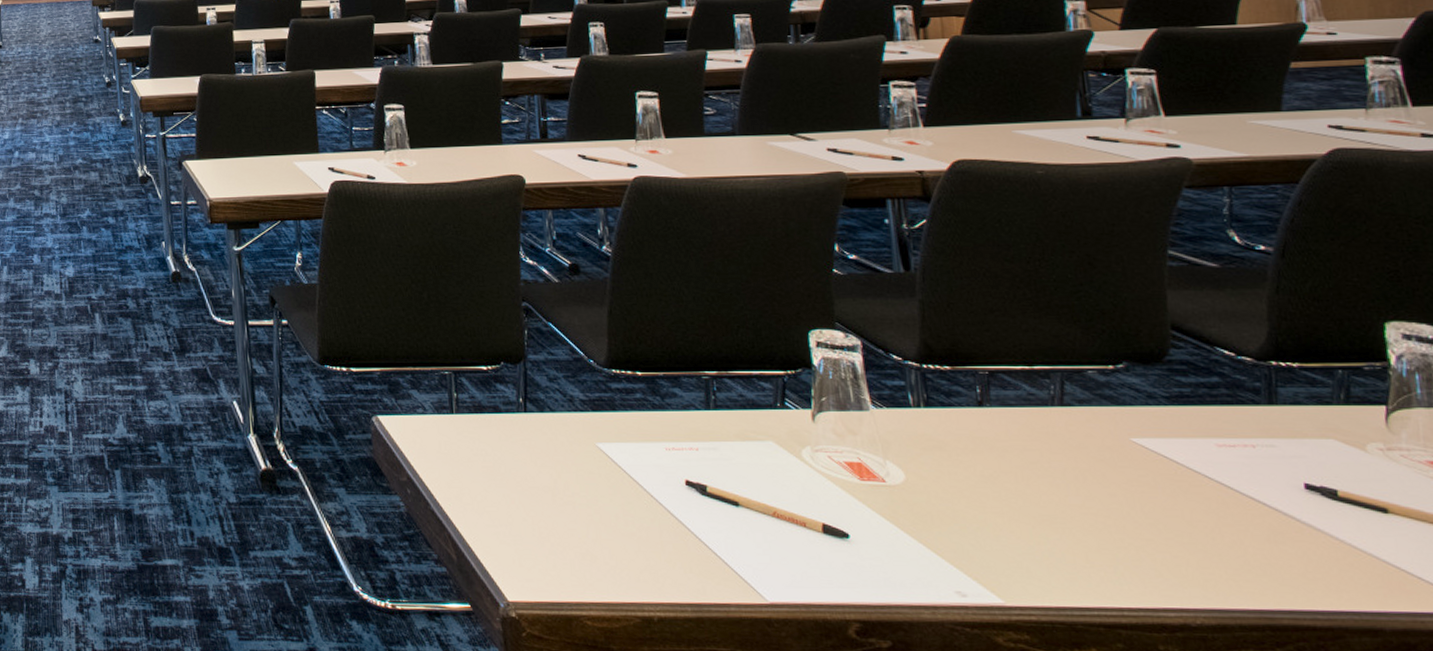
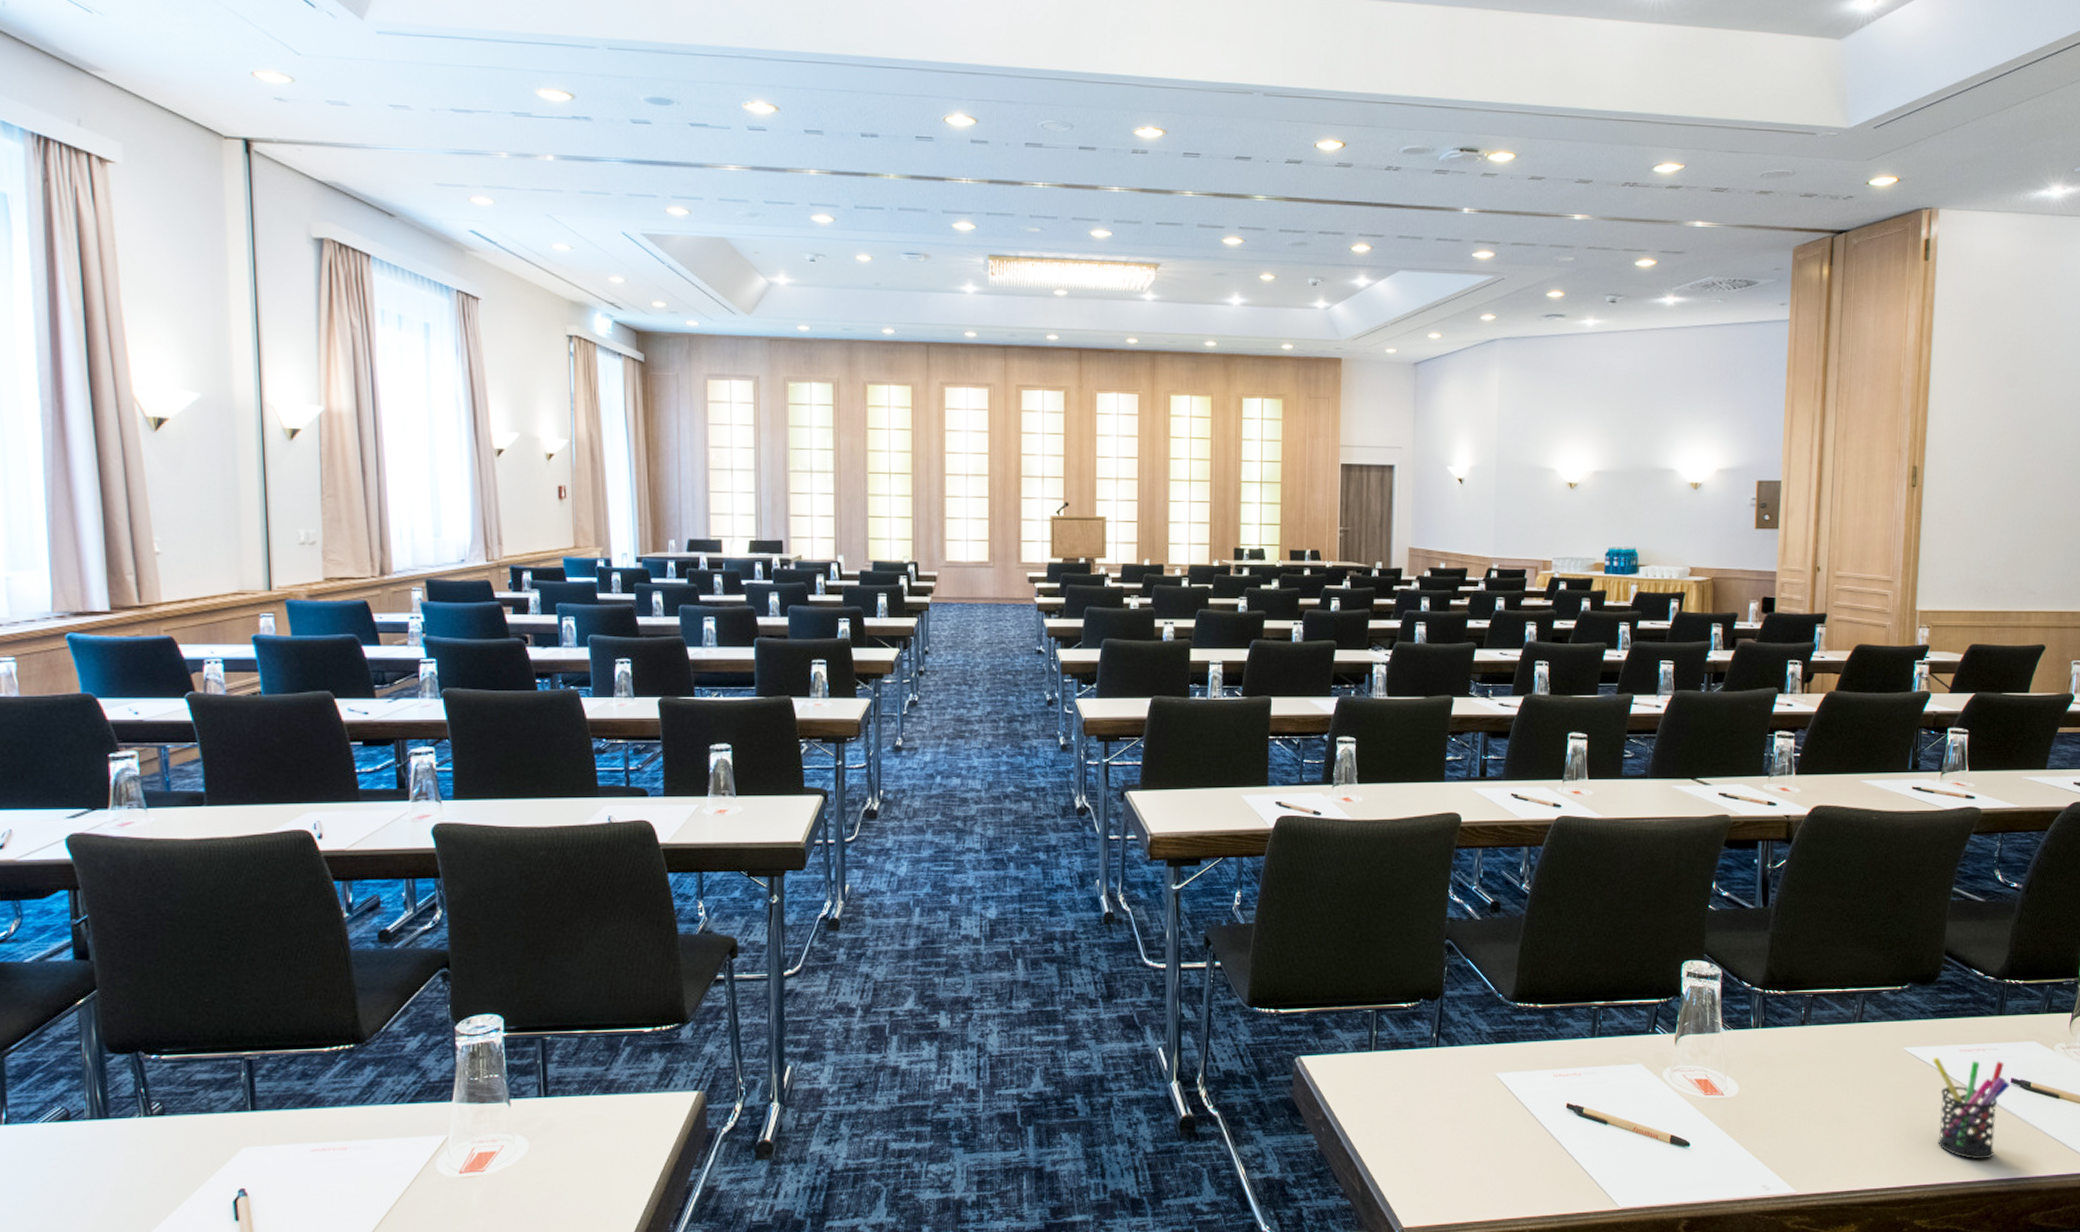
pen holder: none [1176,452,1305,584] -> present [1932,1057,2011,1160]

